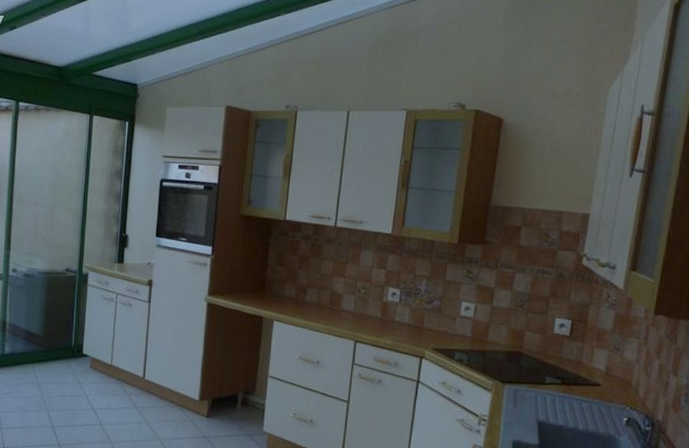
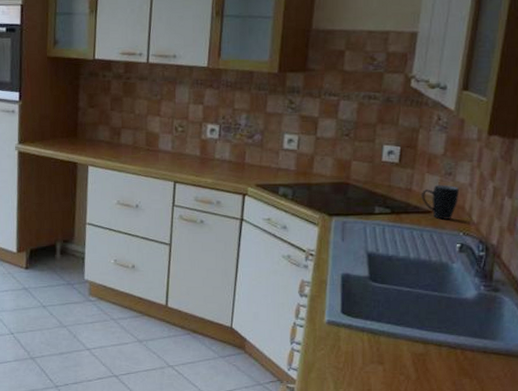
mug: none [591,359,627,393] -> present [422,184,460,220]

